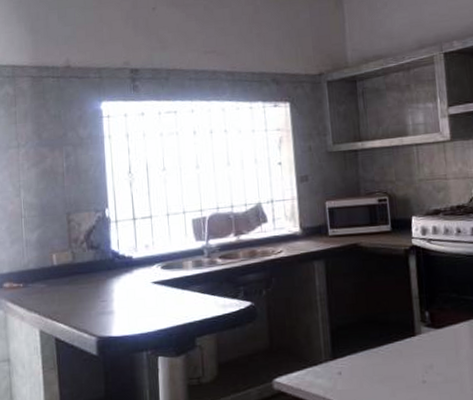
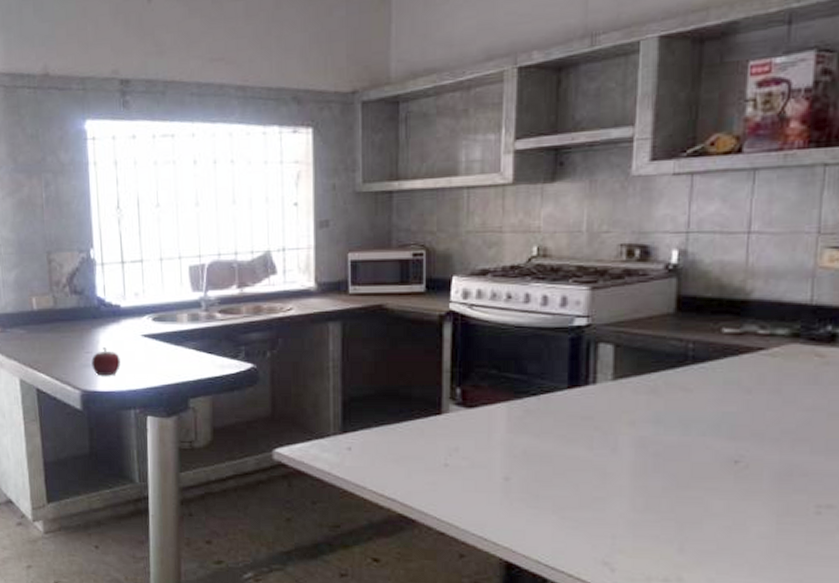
fruit: none [107,294,133,322] -> present [91,346,120,376]

